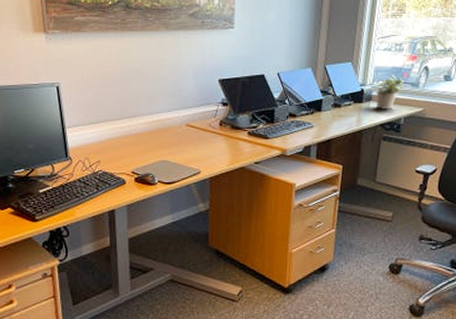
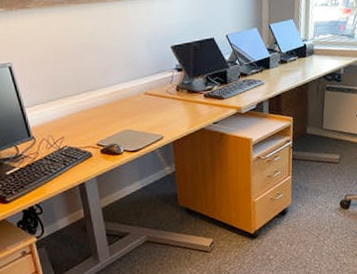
potted plant: present [376,74,404,109] -> none [317,28,342,62]

